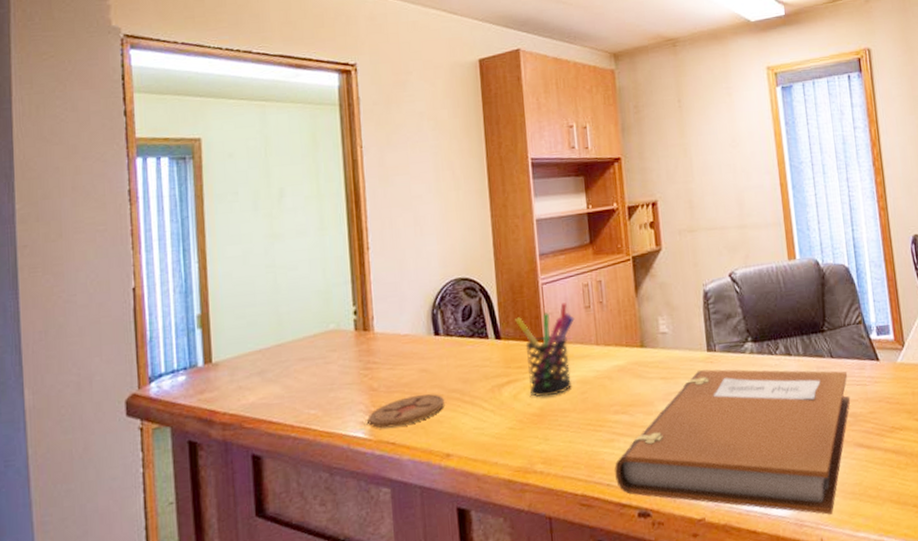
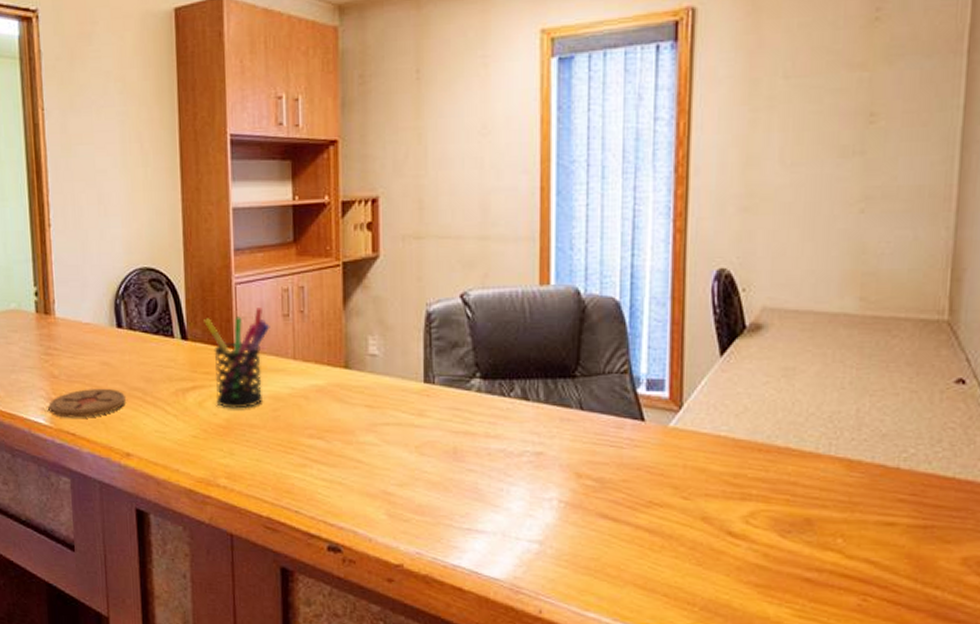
notebook: present [615,369,851,515] -> none [305,403,600,586]

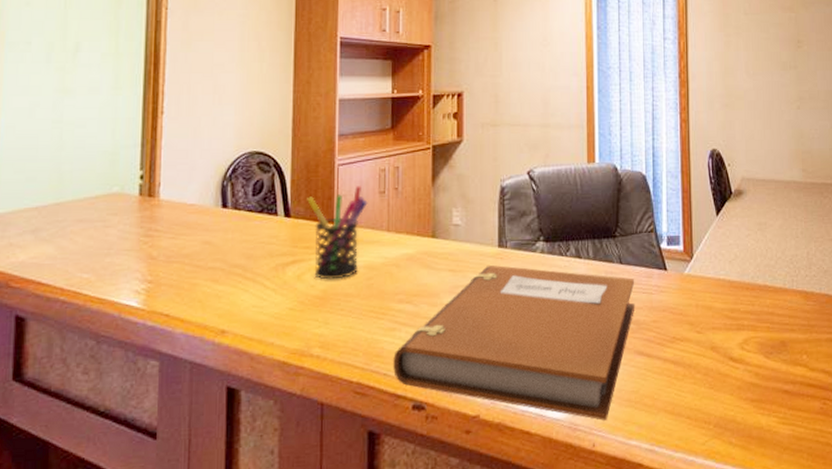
coaster: present [48,388,127,418] -> none [142,267,226,299]
notebook: none [305,403,600,586] -> present [393,265,635,420]

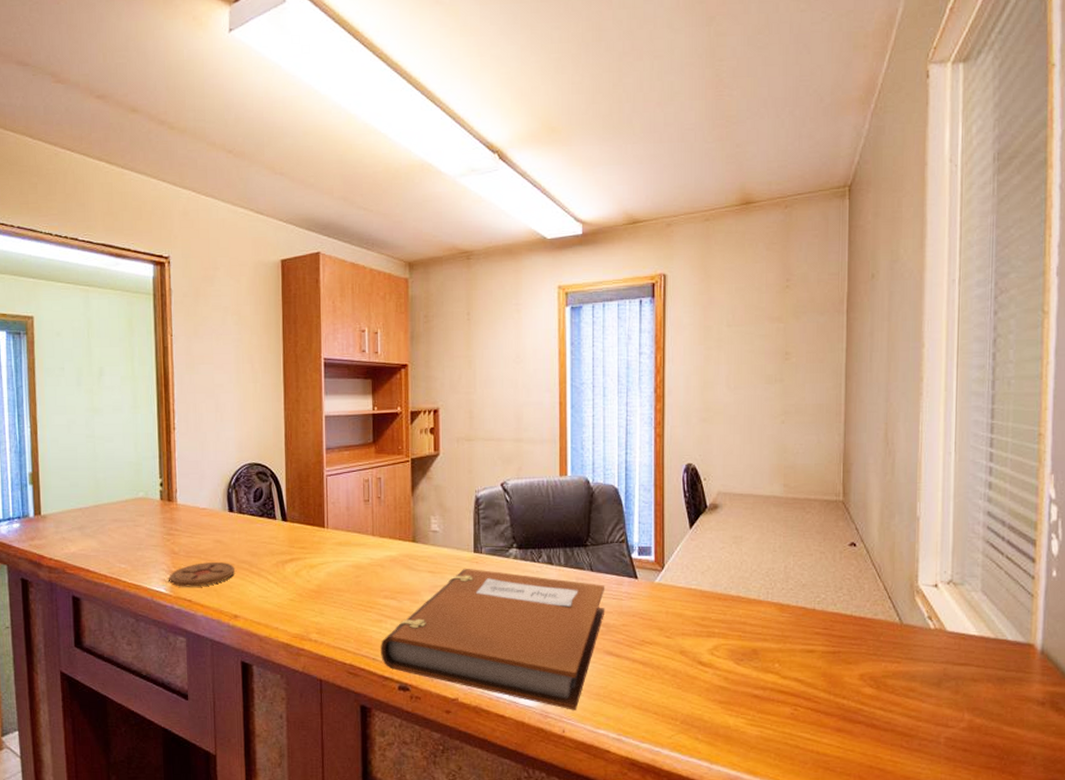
coaster: none [142,267,226,299] -> present [169,561,236,587]
pen holder: present [307,186,368,280] -> none [300,495,354,576]

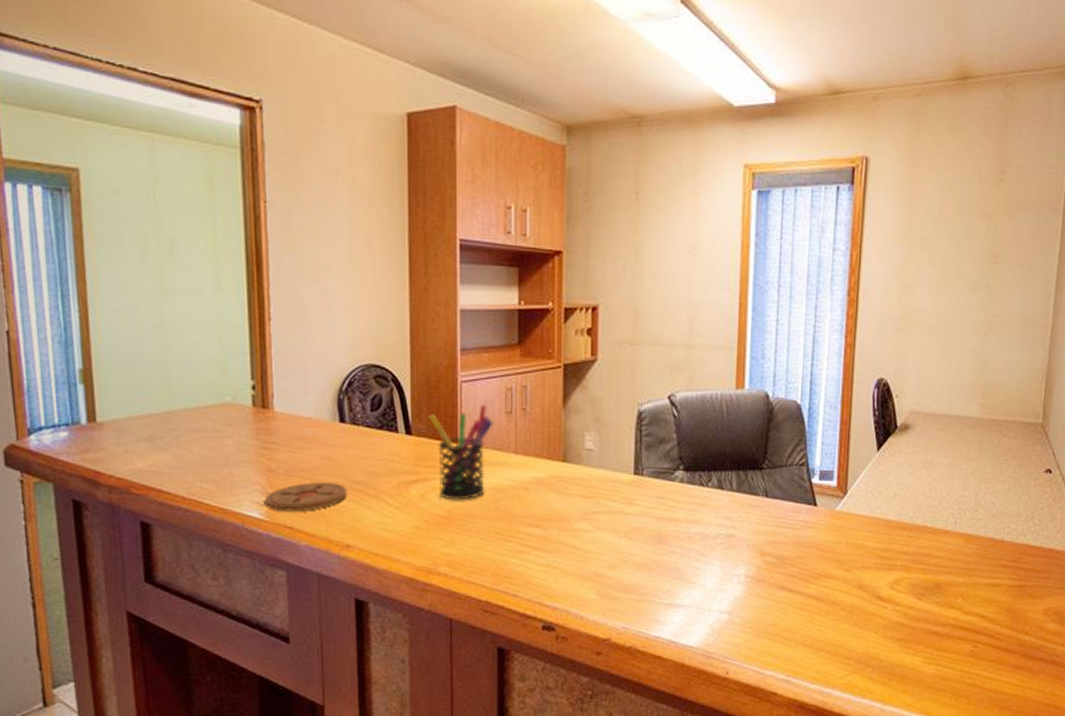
pen holder: none [300,495,354,576] -> present [429,405,494,500]
notebook: present [381,569,605,710] -> none [522,493,781,650]

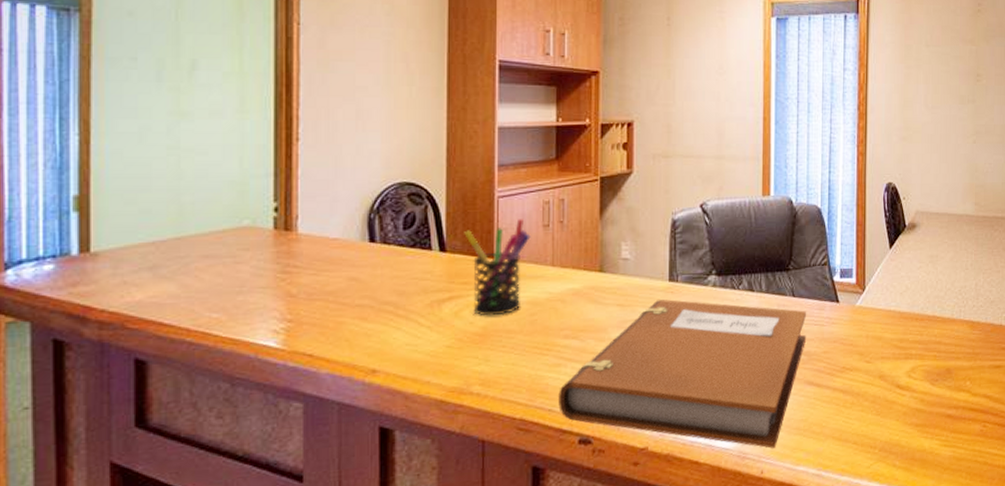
coaster: present [264,481,348,512] -> none [282,305,376,339]
notebook: none [522,493,781,650] -> present [558,299,807,449]

